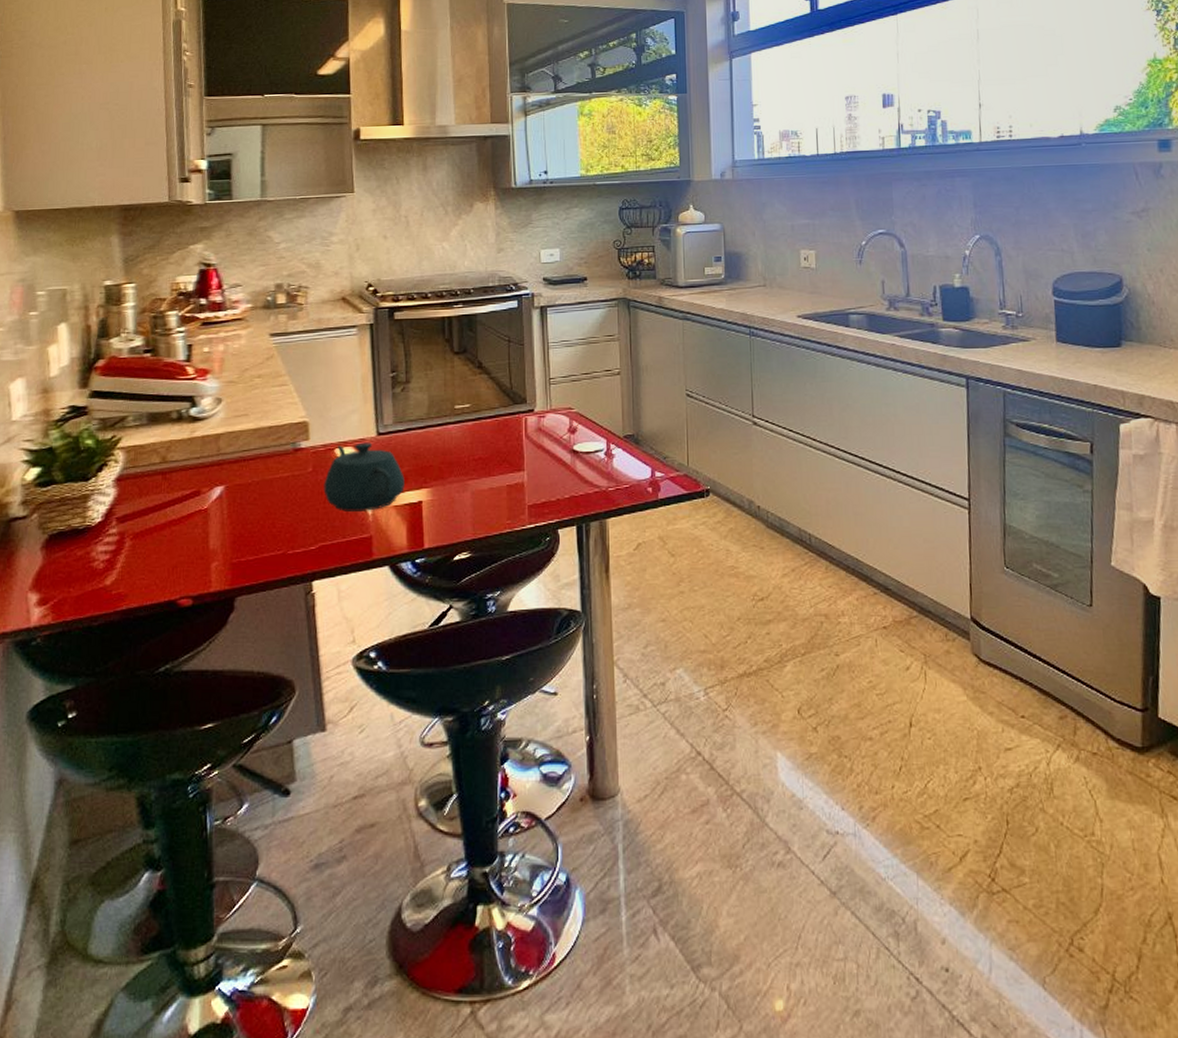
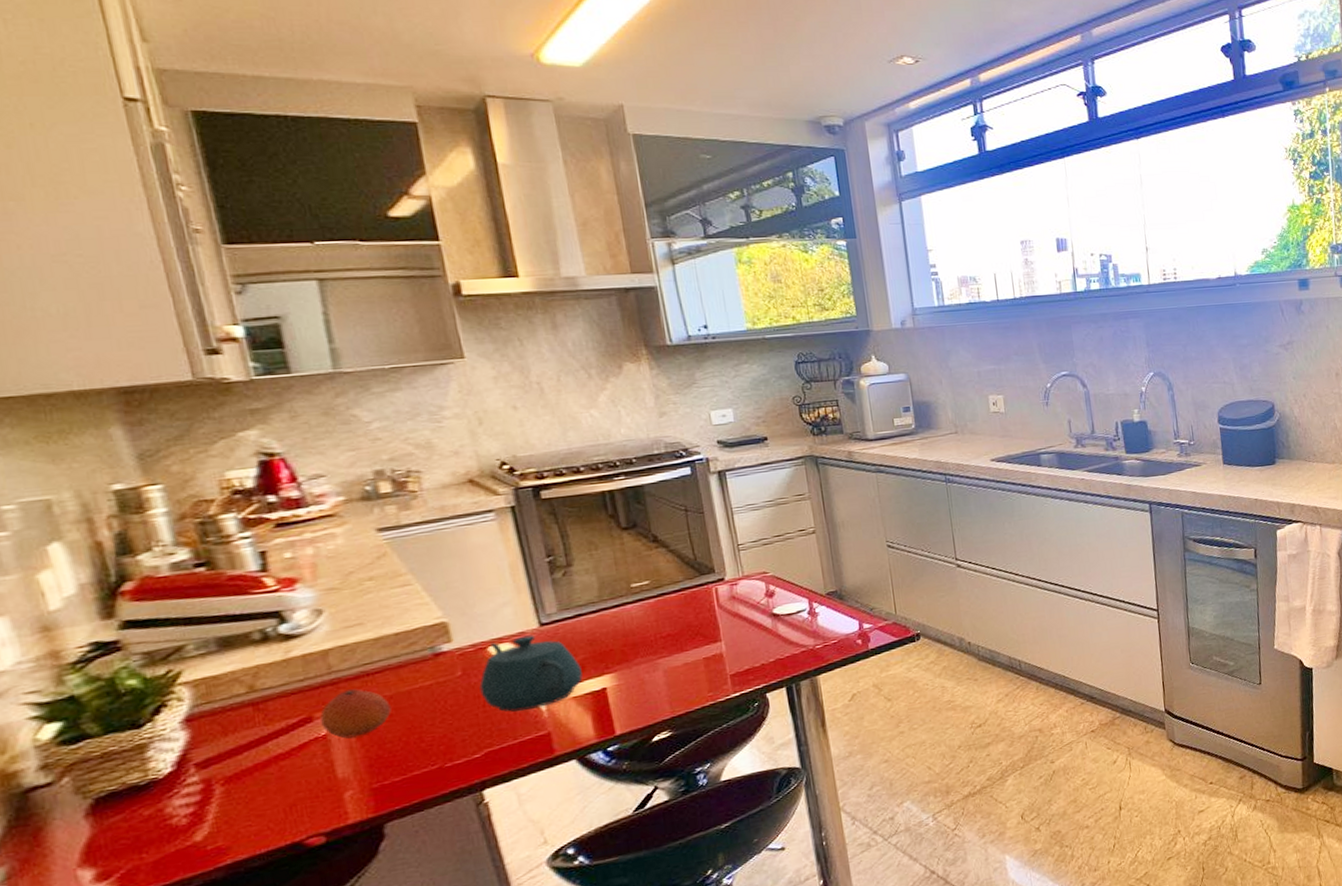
fruit: none [205,471,256,515] -> present [320,689,391,739]

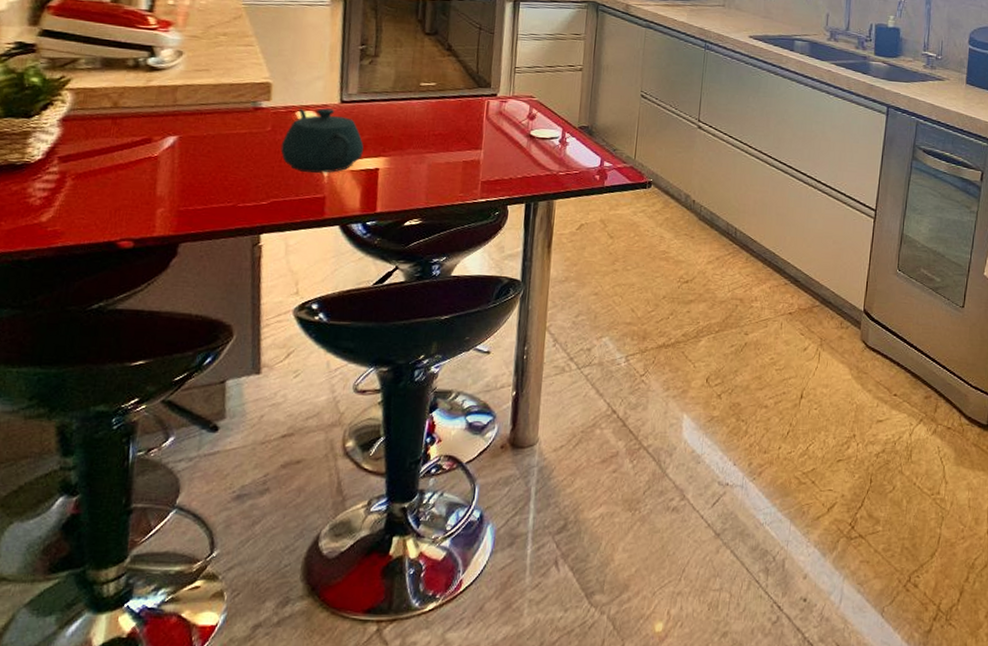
fruit: present [320,689,391,739] -> none [156,123,211,164]

